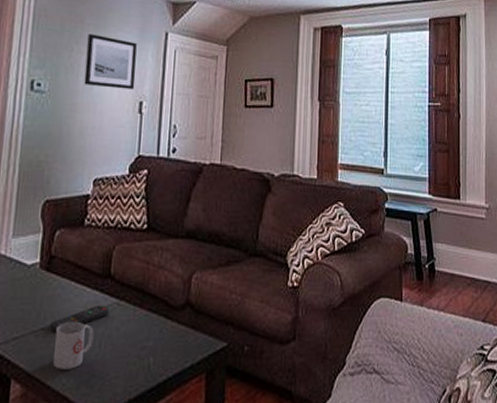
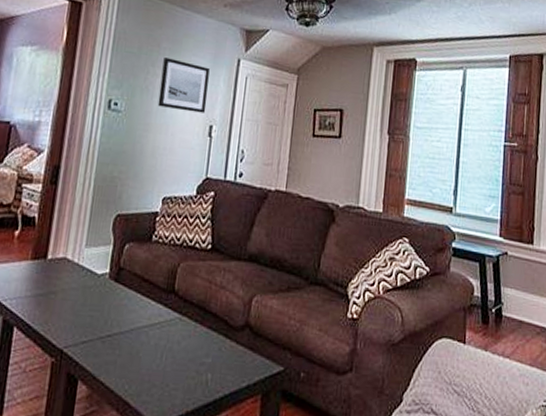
remote control: present [49,305,110,333] -> none [115,318,172,341]
mug: present [53,321,94,370] -> none [117,331,157,377]

